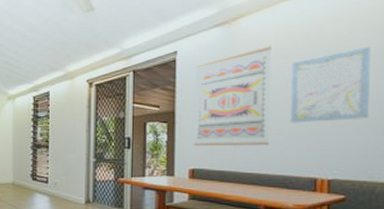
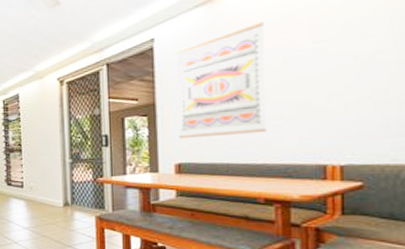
wall art: present [290,46,371,123] -> none [289,9,388,105]

